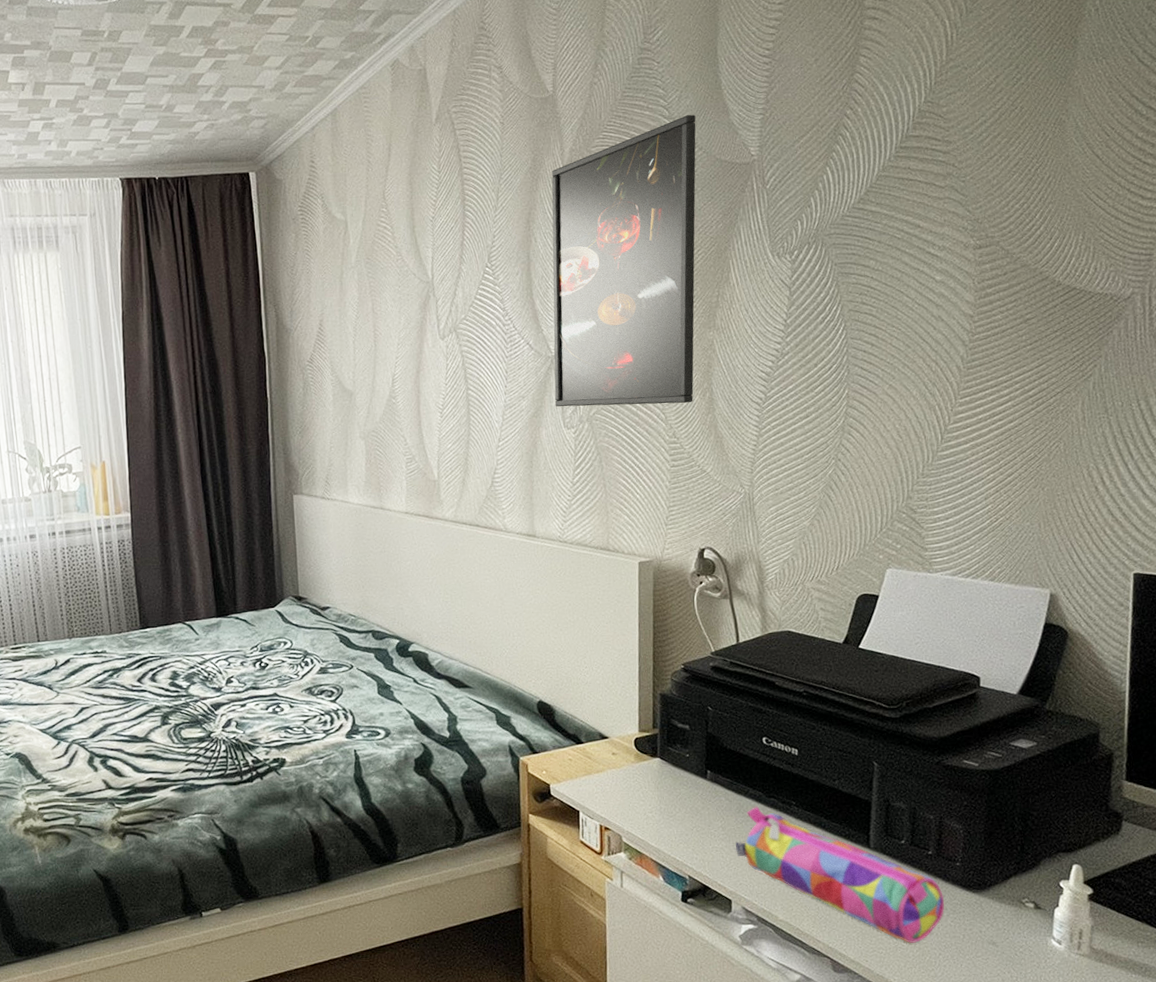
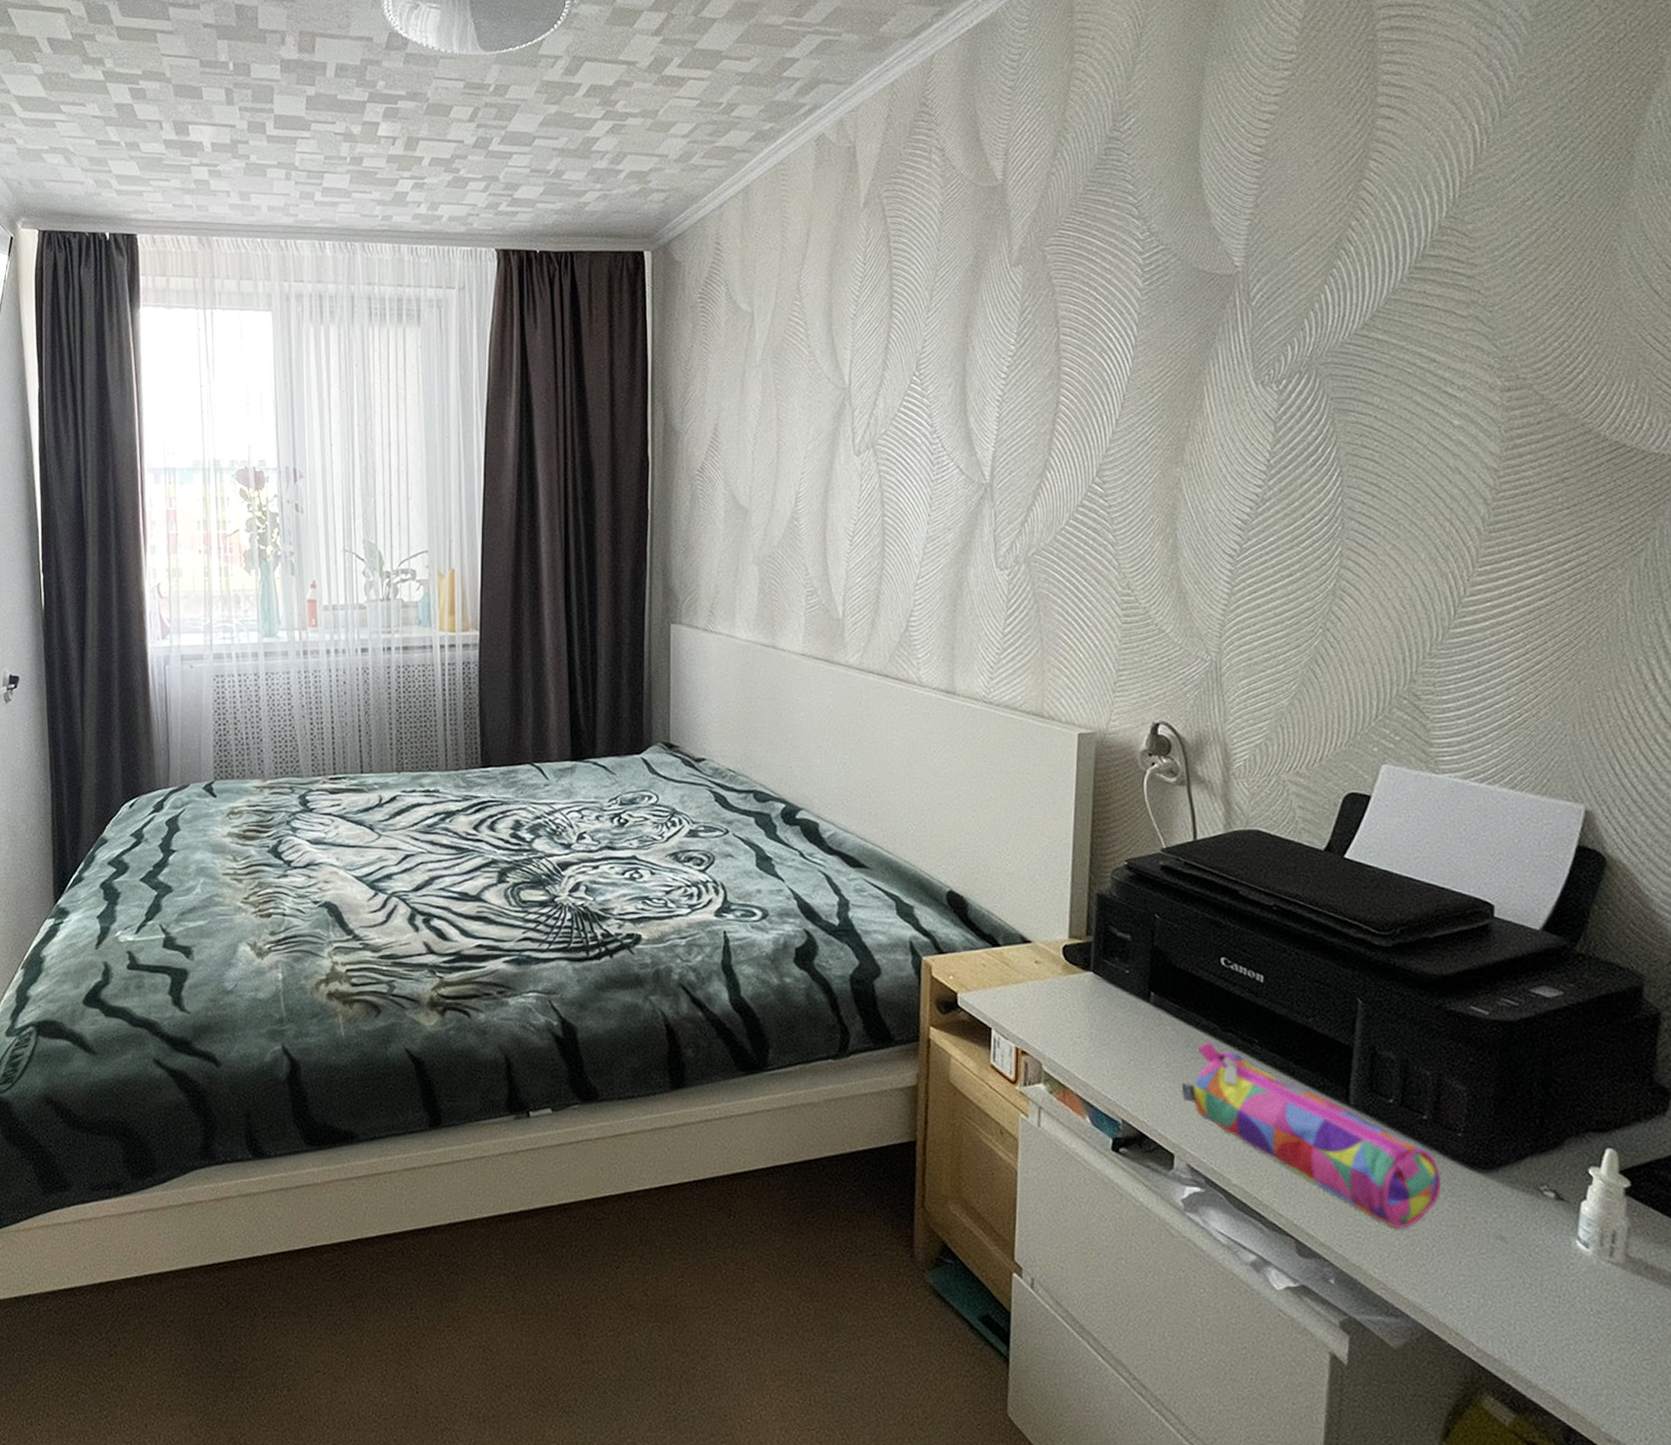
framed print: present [551,114,696,407] -> none [986,216,1170,550]

